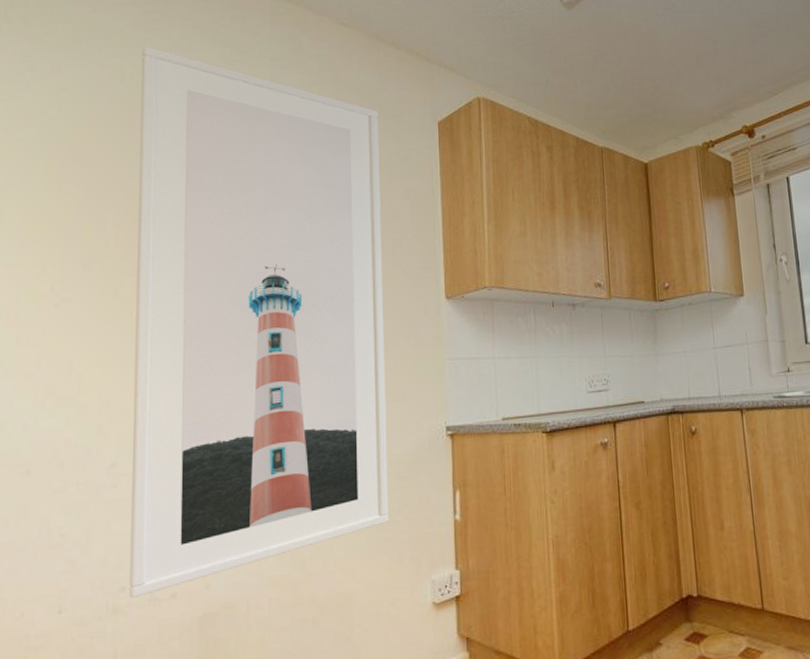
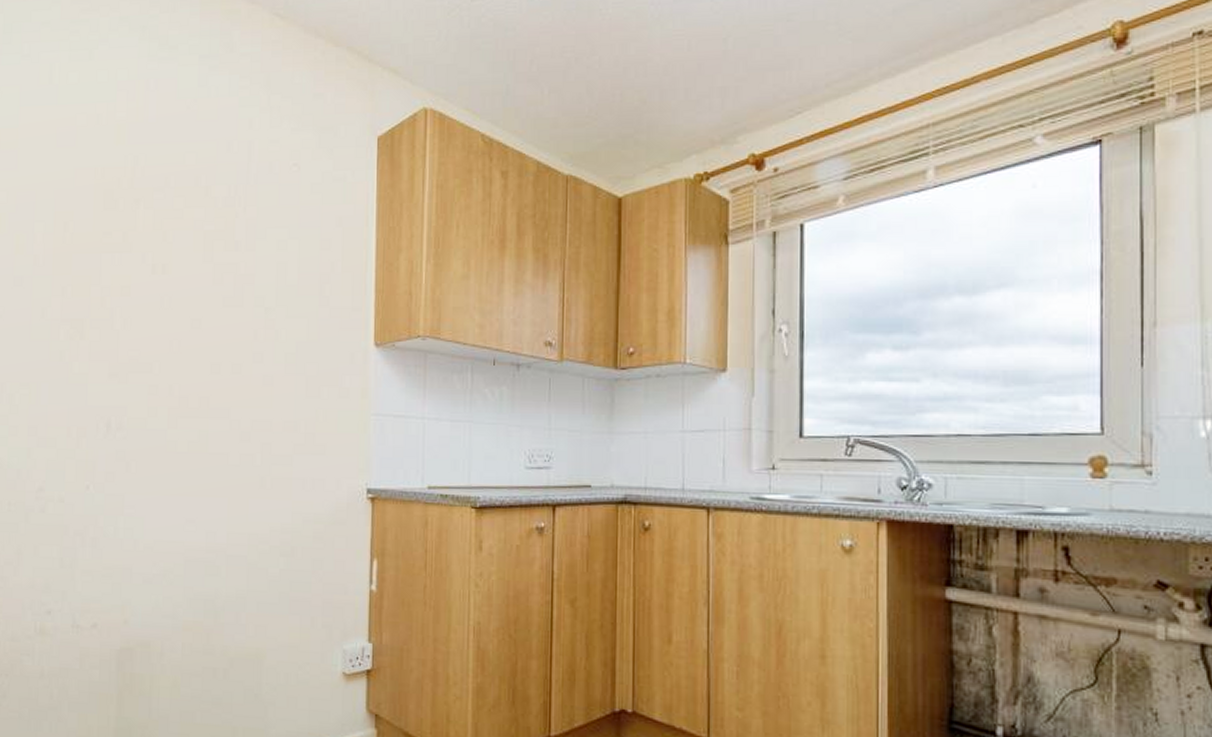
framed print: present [129,46,388,599] -> none [54,40,312,623]

